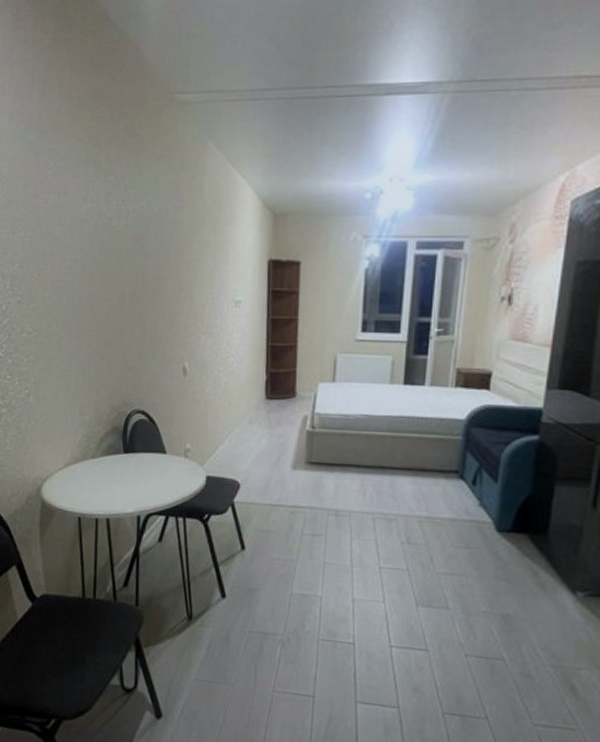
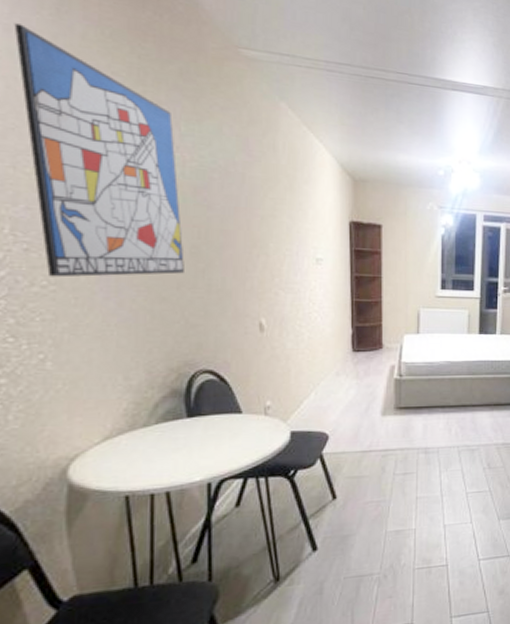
wall art: none [15,109,126,325] -> present [14,23,184,278]

